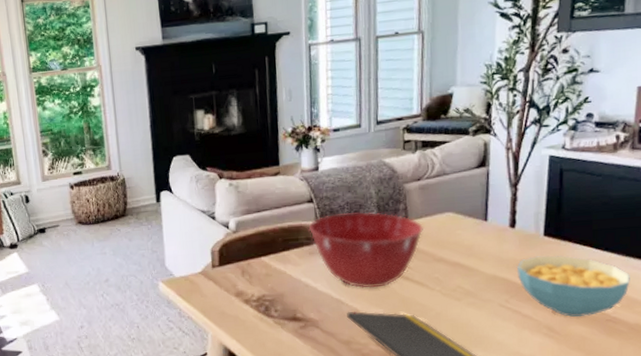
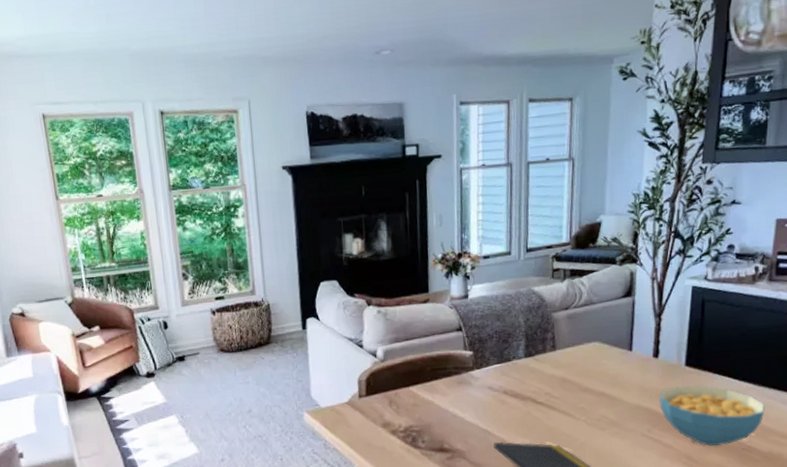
mixing bowl: present [308,211,424,289] -> none [457,341,571,419]

